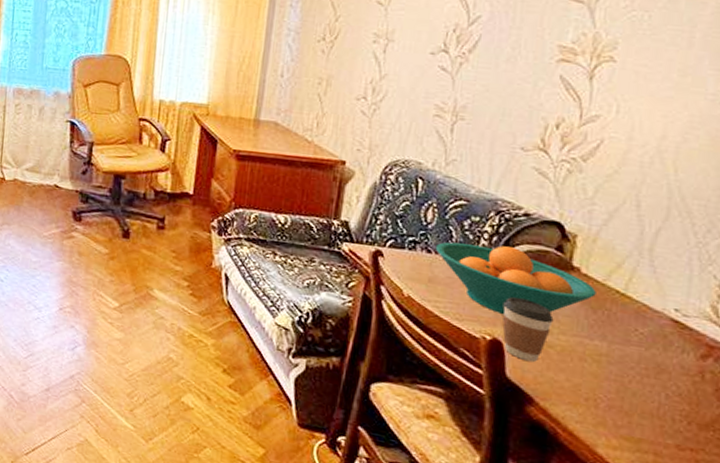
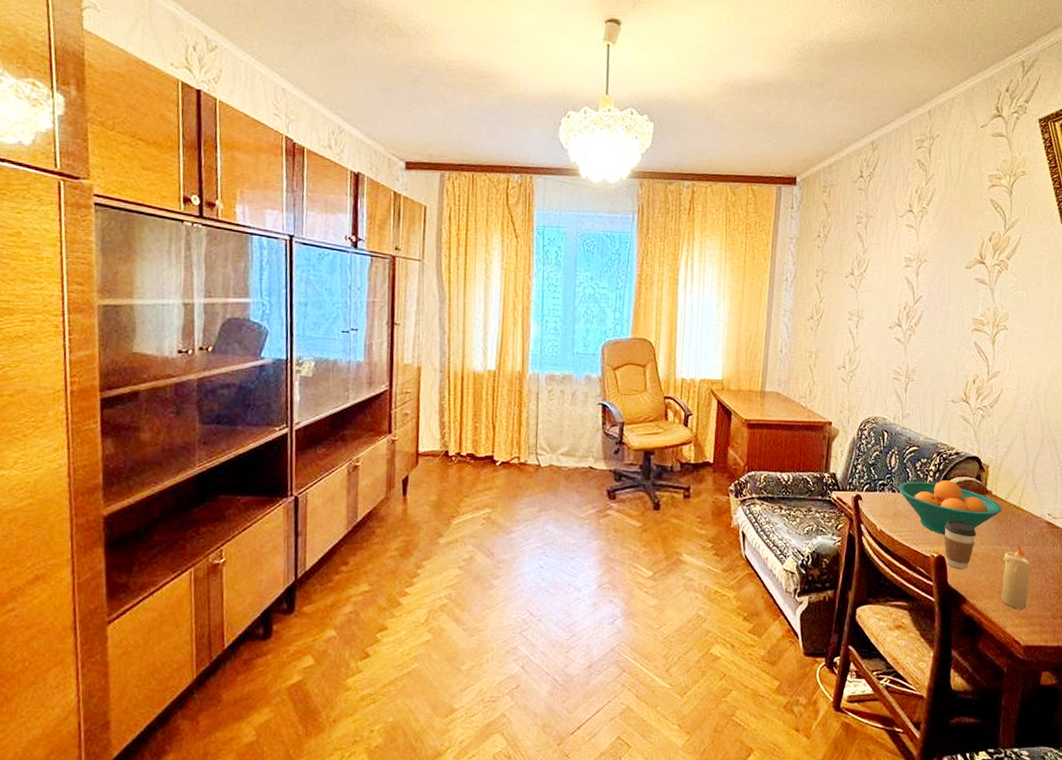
candle: none [590,343,642,428] -> present [1001,545,1031,609]

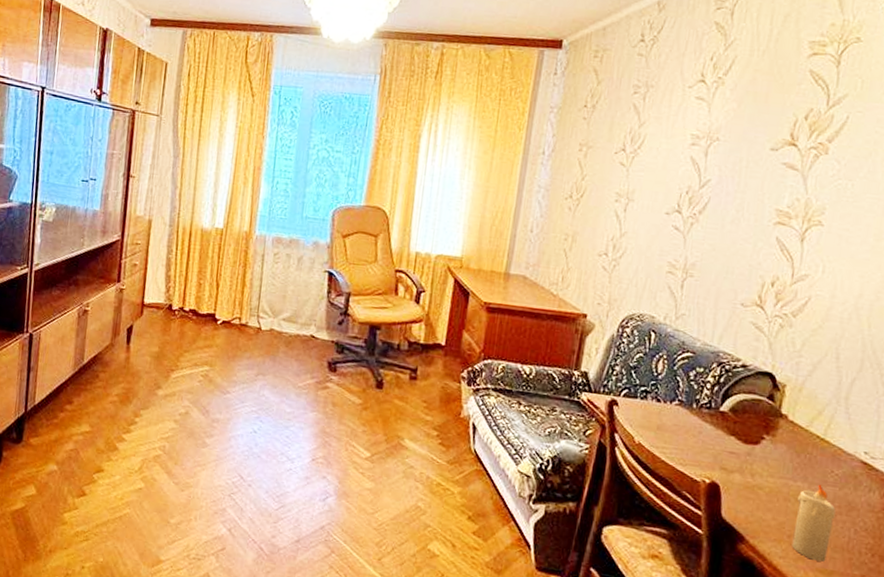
fruit bowl: present [897,480,1002,534] -> none [664,391,801,459]
coffee cup: present [944,520,977,570] -> none [720,443,764,503]

